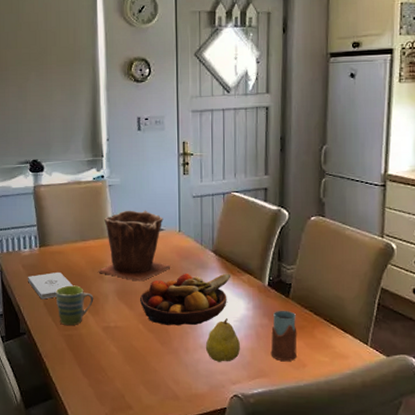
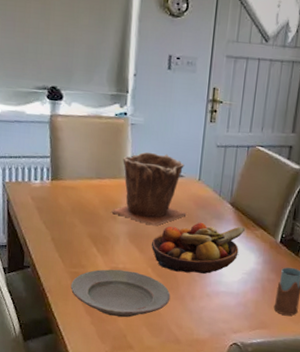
notepad: present [28,272,73,300] -> none [36,208,84,234]
mug: present [55,285,94,325] -> none [64,222,105,263]
plate: none [66,328,164,377] -> present [70,269,171,318]
fruit: present [205,318,240,362] -> none [211,270,246,312]

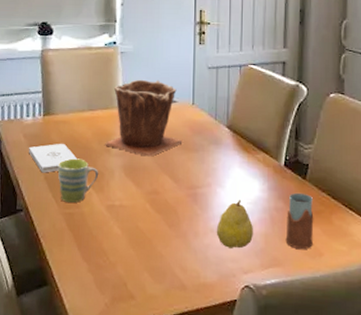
notepad: none [36,208,84,234] -> present [29,144,77,173]
mug: none [64,222,105,263] -> present [57,158,99,203]
plate: present [70,269,171,318] -> none [65,207,172,263]
fruit bowl: present [151,222,245,274] -> none [147,149,245,206]
fruit: none [211,270,246,312] -> present [216,200,253,248]

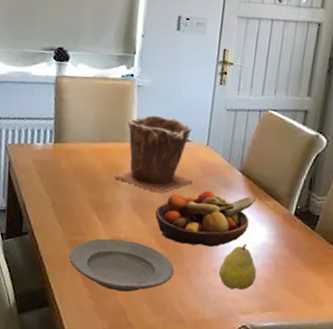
notepad: present [29,144,77,173] -> none [37,172,85,200]
mug: present [57,158,99,203] -> none [65,187,107,231]
plate: none [65,207,172,263] -> present [69,238,175,292]
fruit bowl: none [147,149,245,206] -> present [155,190,256,247]
drinking glass: present [285,192,314,249] -> none [287,242,320,297]

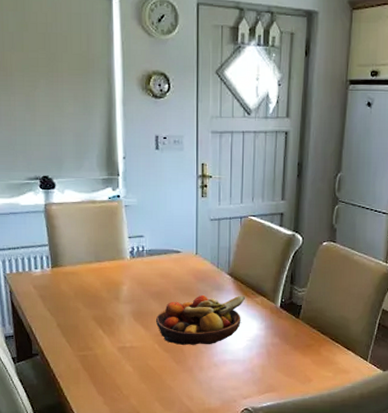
plate: present [69,238,175,292] -> none [80,348,179,395]
plant pot: present [114,115,194,194] -> none [114,231,187,303]
fruit: present [218,244,256,290] -> none [219,338,252,379]

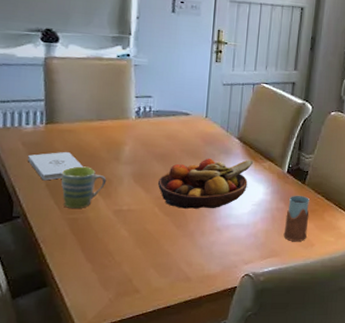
notepad: none [40,293,87,321] -> present [28,152,83,181]
mug: none [69,306,109,346] -> present [61,166,107,208]
drinking glass: none [280,330,305,376] -> present [283,195,309,241]

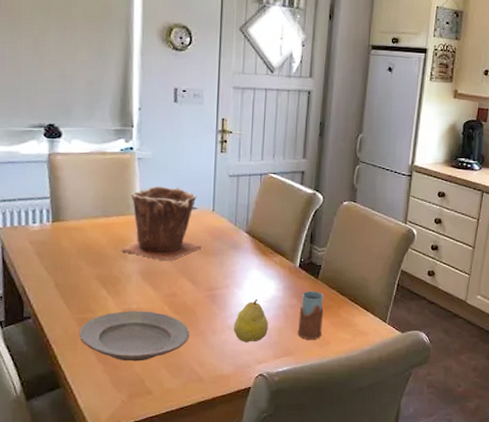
notepad: present [28,152,83,181] -> none [36,250,91,280]
mug: present [61,166,107,208] -> none [69,264,115,308]
plate: none [68,211,179,261] -> present [79,311,190,362]
plant pot: none [114,92,194,165] -> present [121,186,202,262]
fruit bowl: present [157,158,253,209] -> none [166,253,263,307]
fruit: none [221,202,256,244] -> present [233,299,268,342]

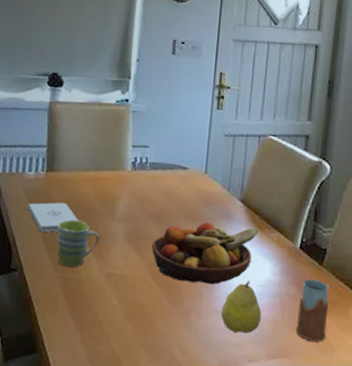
notepad: none [36,250,91,280] -> present [28,202,78,233]
mug: none [69,264,115,308] -> present [56,219,100,268]
plate: present [79,311,190,362] -> none [60,275,173,336]
plant pot: present [121,186,202,262] -> none [109,141,192,226]
fruit bowl: none [166,253,263,307] -> present [151,221,258,285]

